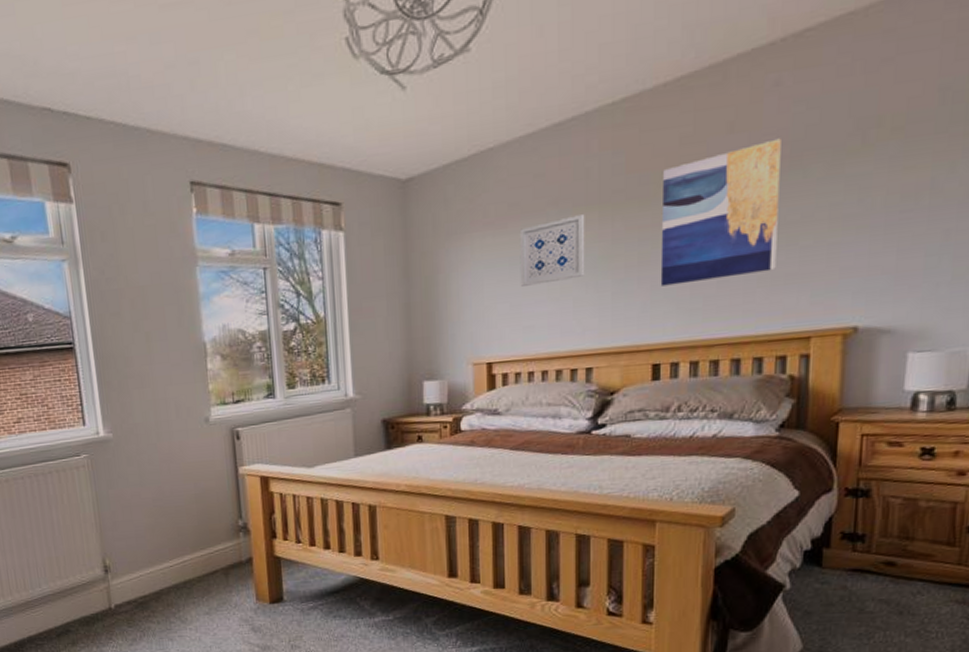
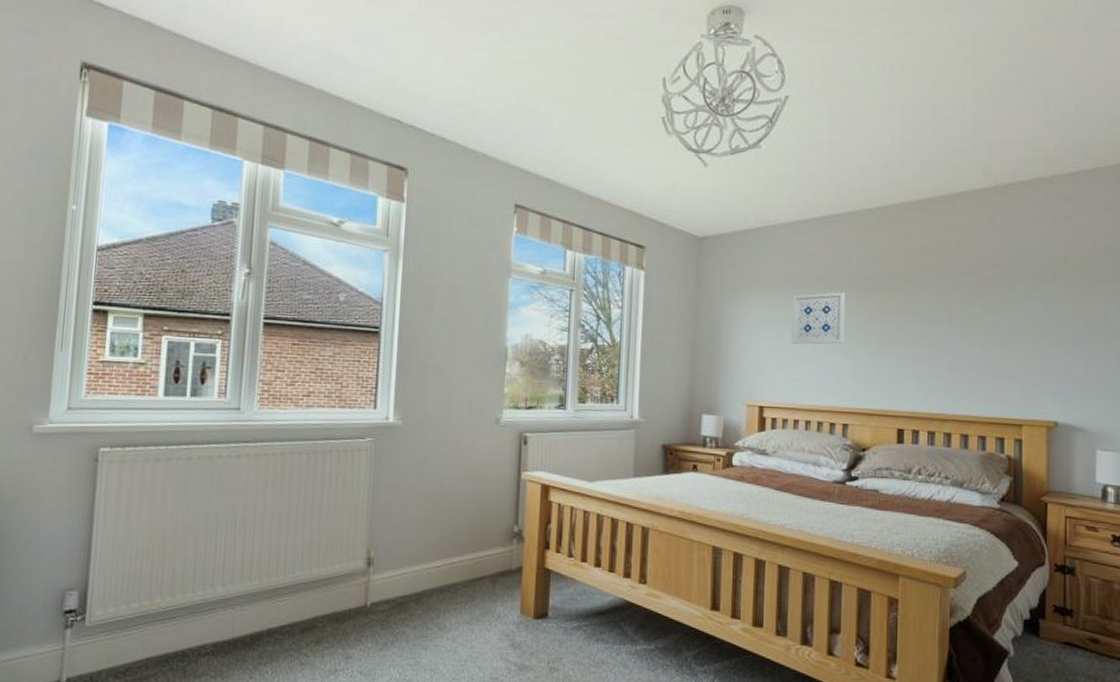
wall art: present [660,138,781,286] -> none [904,260,995,365]

